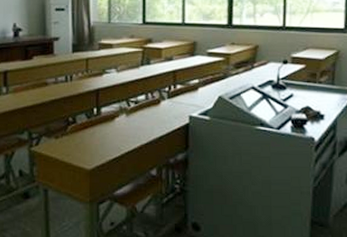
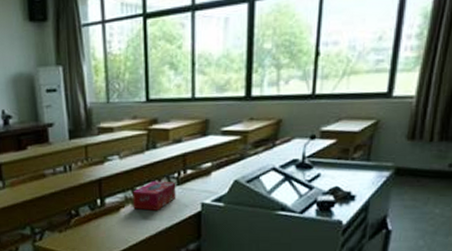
tissue box: none [127,94,167,121] -> present [133,181,176,211]

